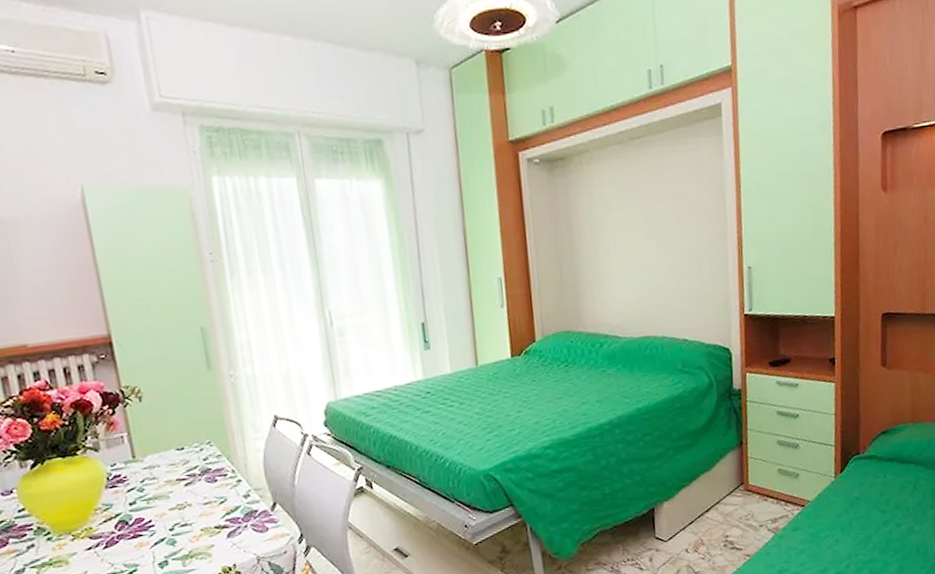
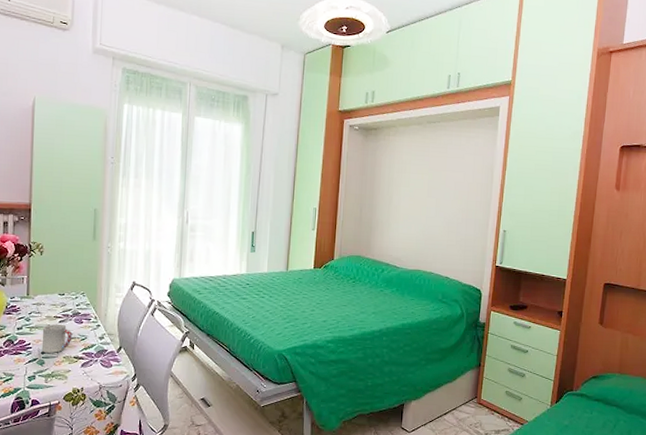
cup: none [163,487,208,529] -> present [41,323,73,353]

